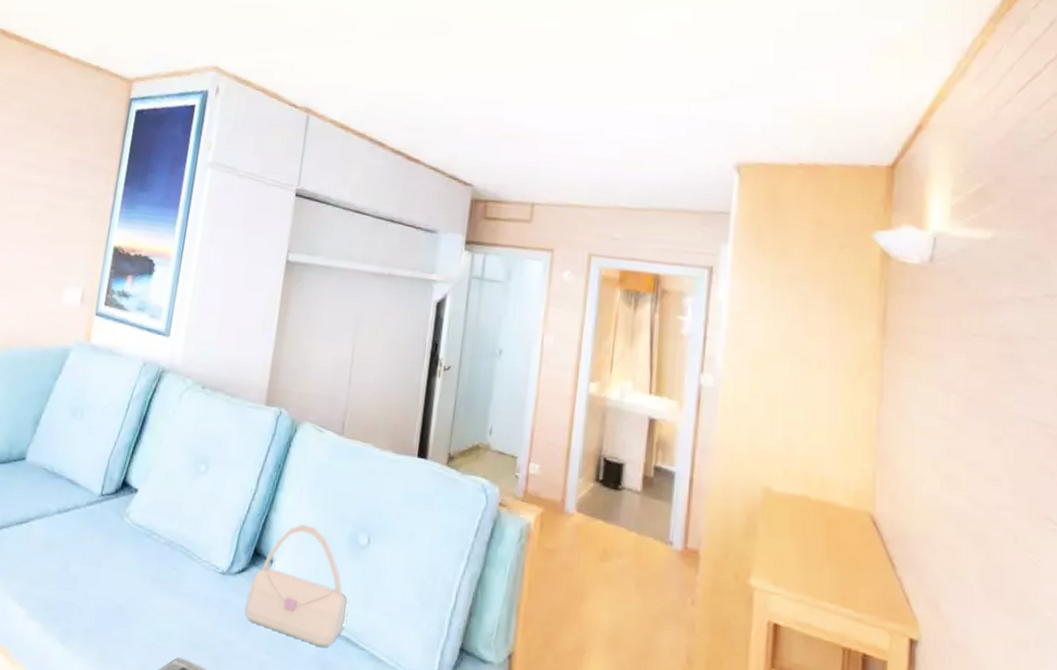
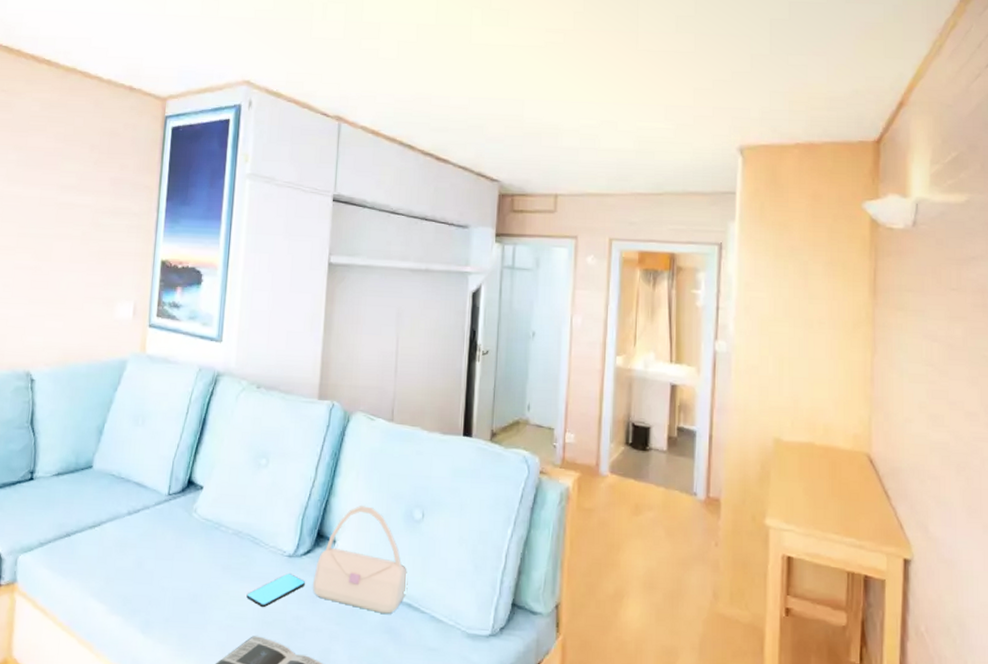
mobile phone: none [173,592,238,627] -> present [246,573,306,607]

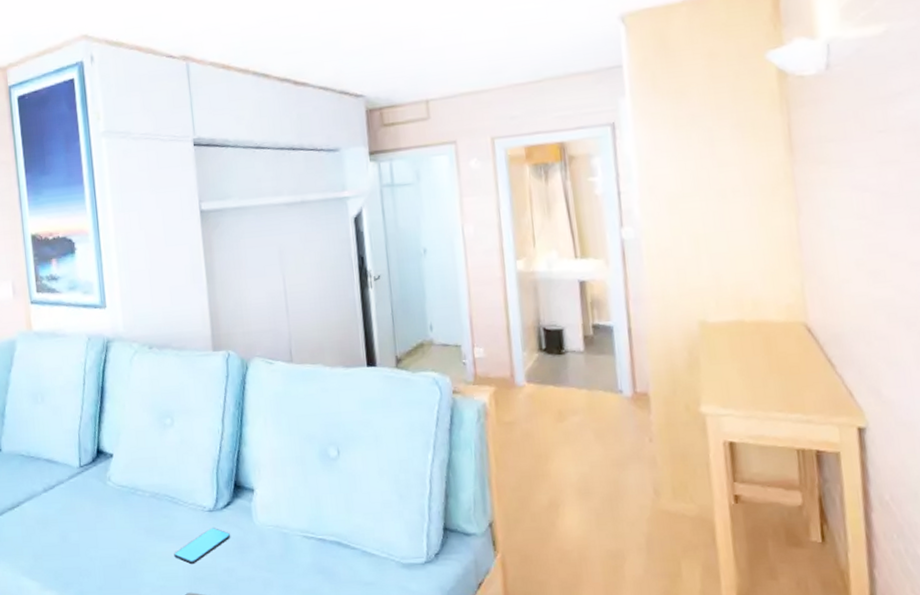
handbag: present [313,506,408,614] -> none [237,451,335,555]

